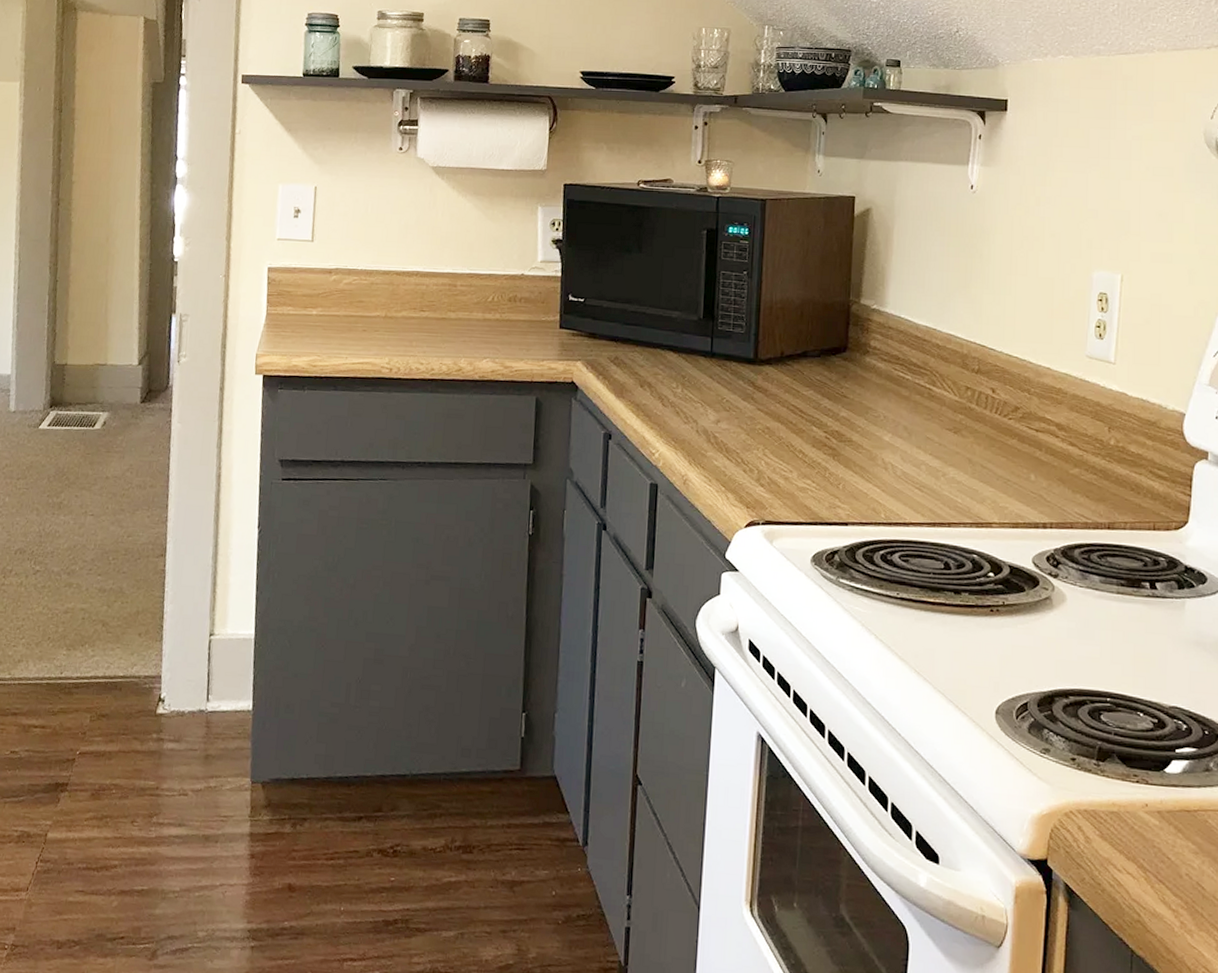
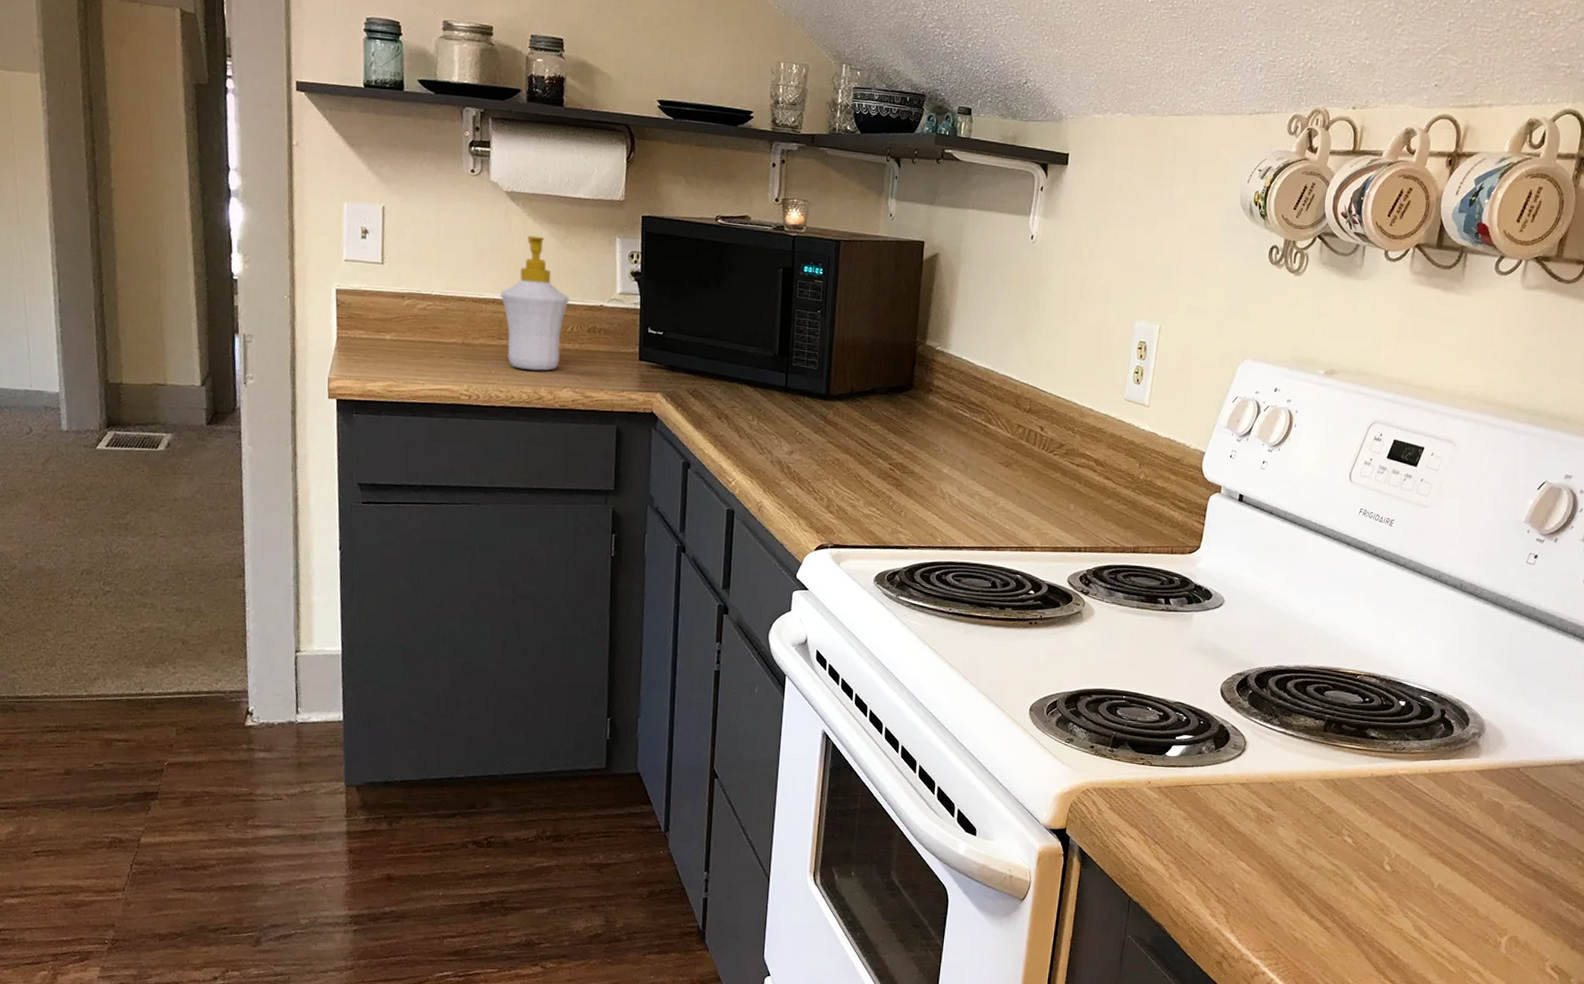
soap bottle: none [423,208,491,342] -> present [500,235,570,371]

